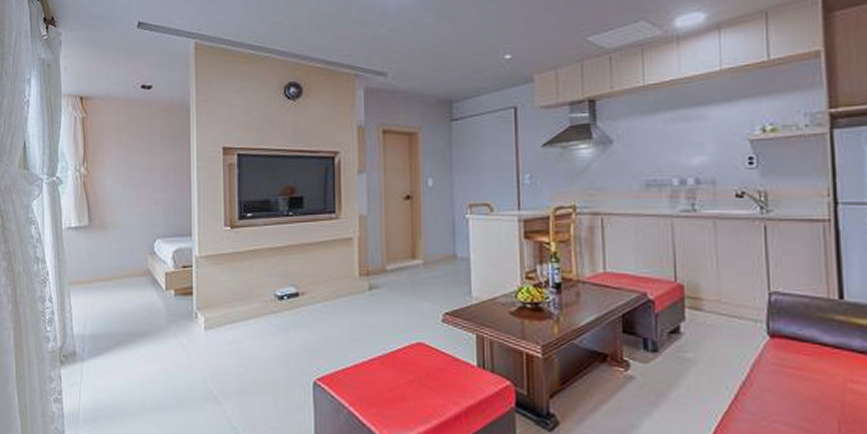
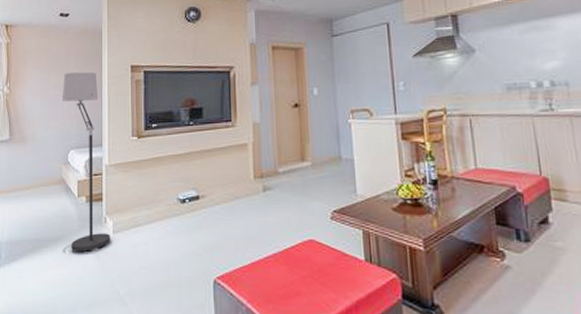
floor lamp: none [145,153,203,350] -> present [62,72,111,253]

